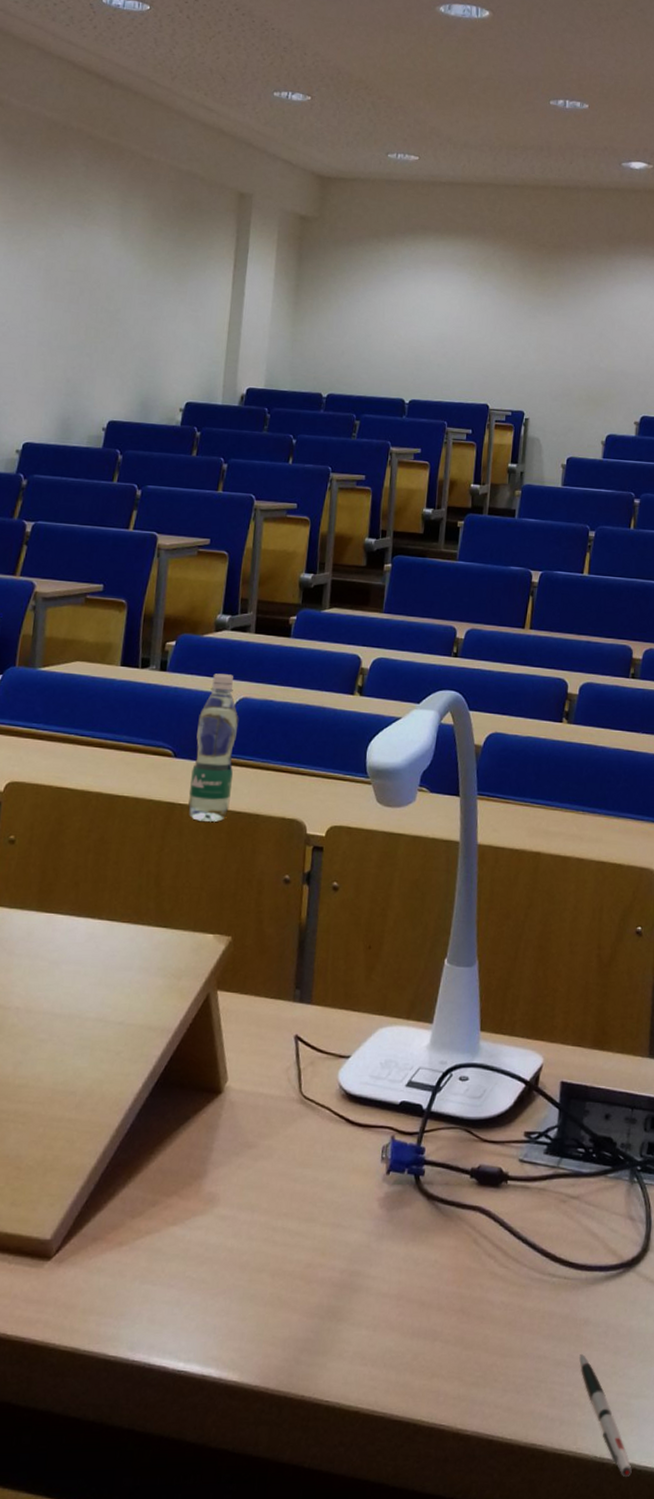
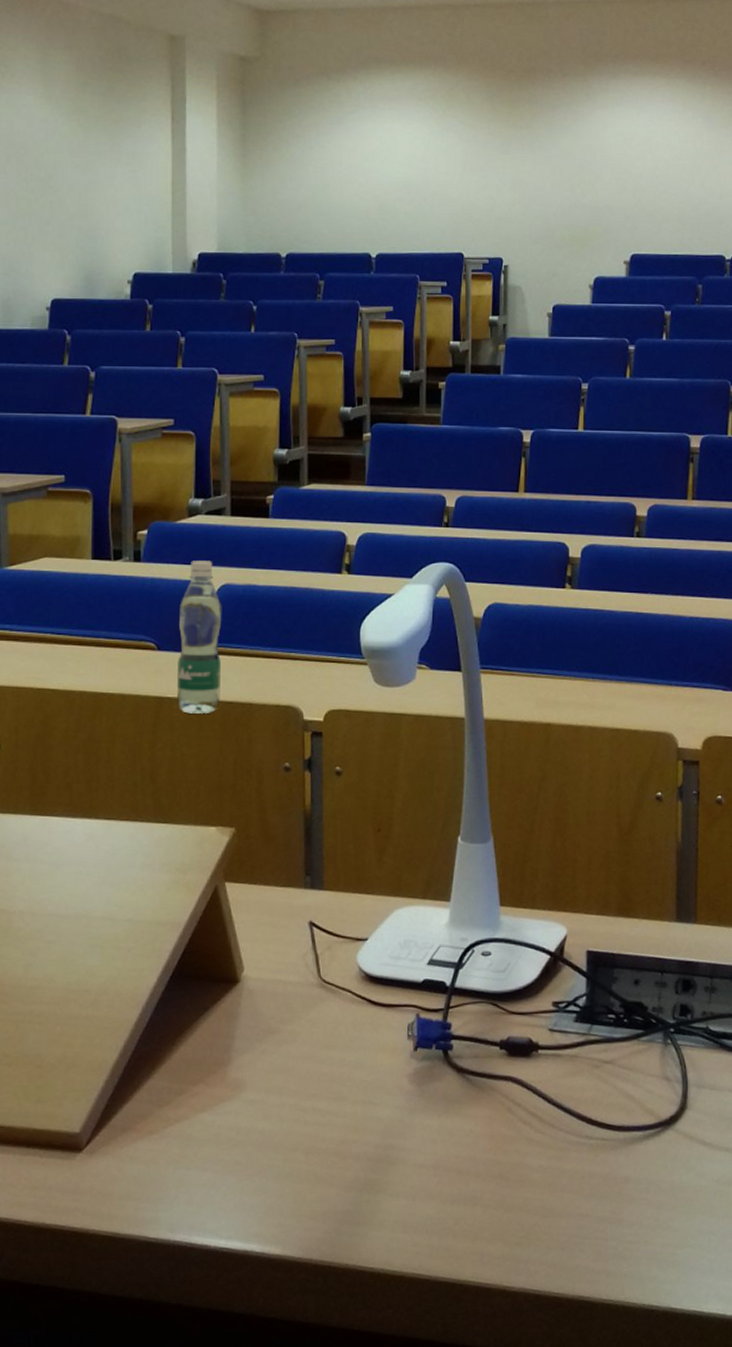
pen: present [579,1354,632,1477] -> none [622,1210,681,1321]

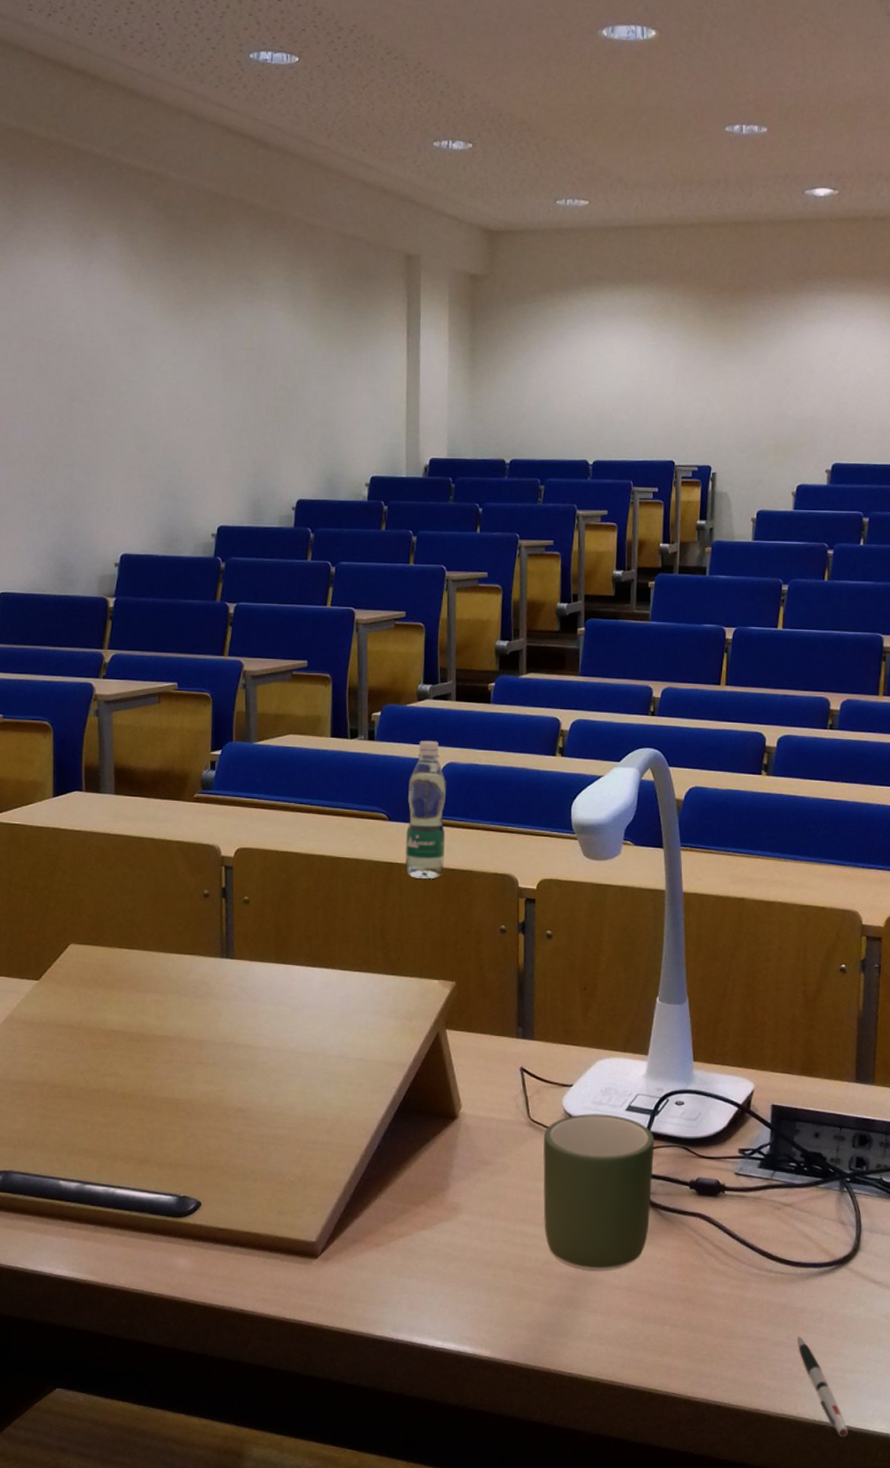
mug: none [337,969,460,1149] -> present [543,1114,655,1271]
pen: none [622,1210,681,1321] -> present [797,1337,848,1437]

